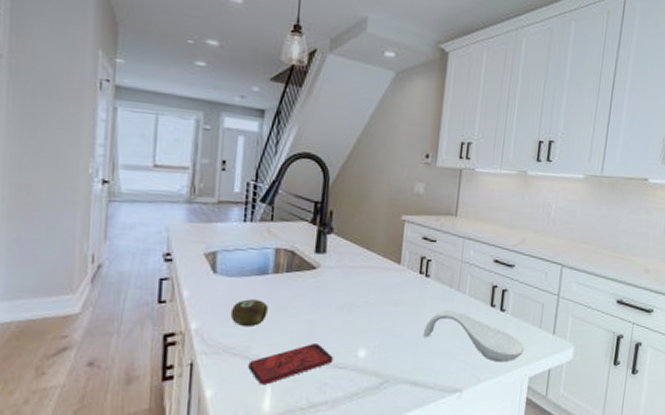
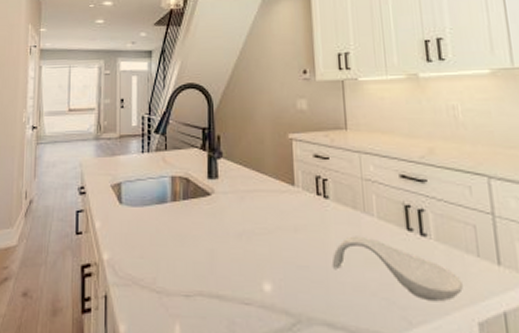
fruit: present [230,299,268,328] -> none [136,228,169,258]
smartphone: present [248,344,333,385] -> none [156,276,238,322]

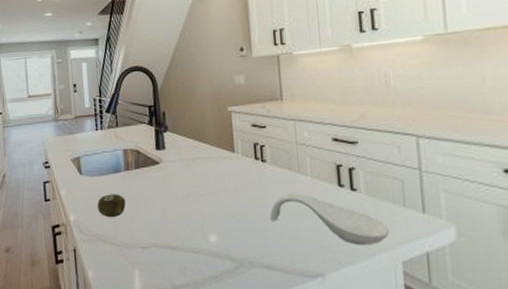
fruit: none [136,228,169,258] -> present [97,194,126,218]

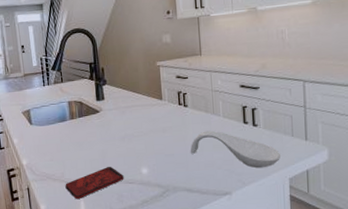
fruit: present [97,194,126,218] -> none [46,139,71,160]
smartphone: none [117,230,188,268] -> present [65,167,124,200]

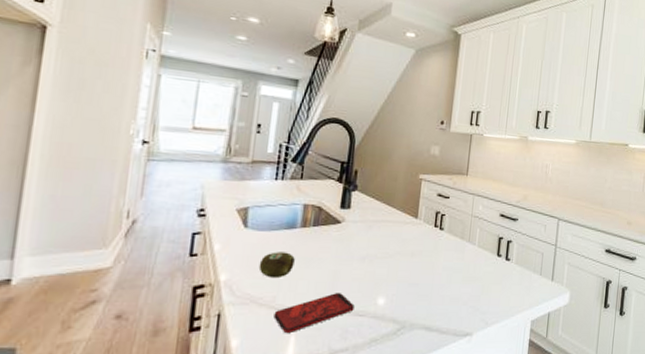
fruit: none [46,139,71,160] -> present [258,252,295,279]
spoon rest: present [190,130,281,169] -> none [437,260,528,308]

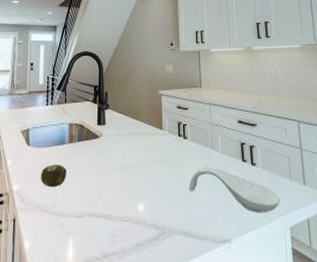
smartphone: present [273,293,355,334] -> none [55,200,119,237]
spoon rest: none [437,260,528,308] -> present [188,166,281,213]

